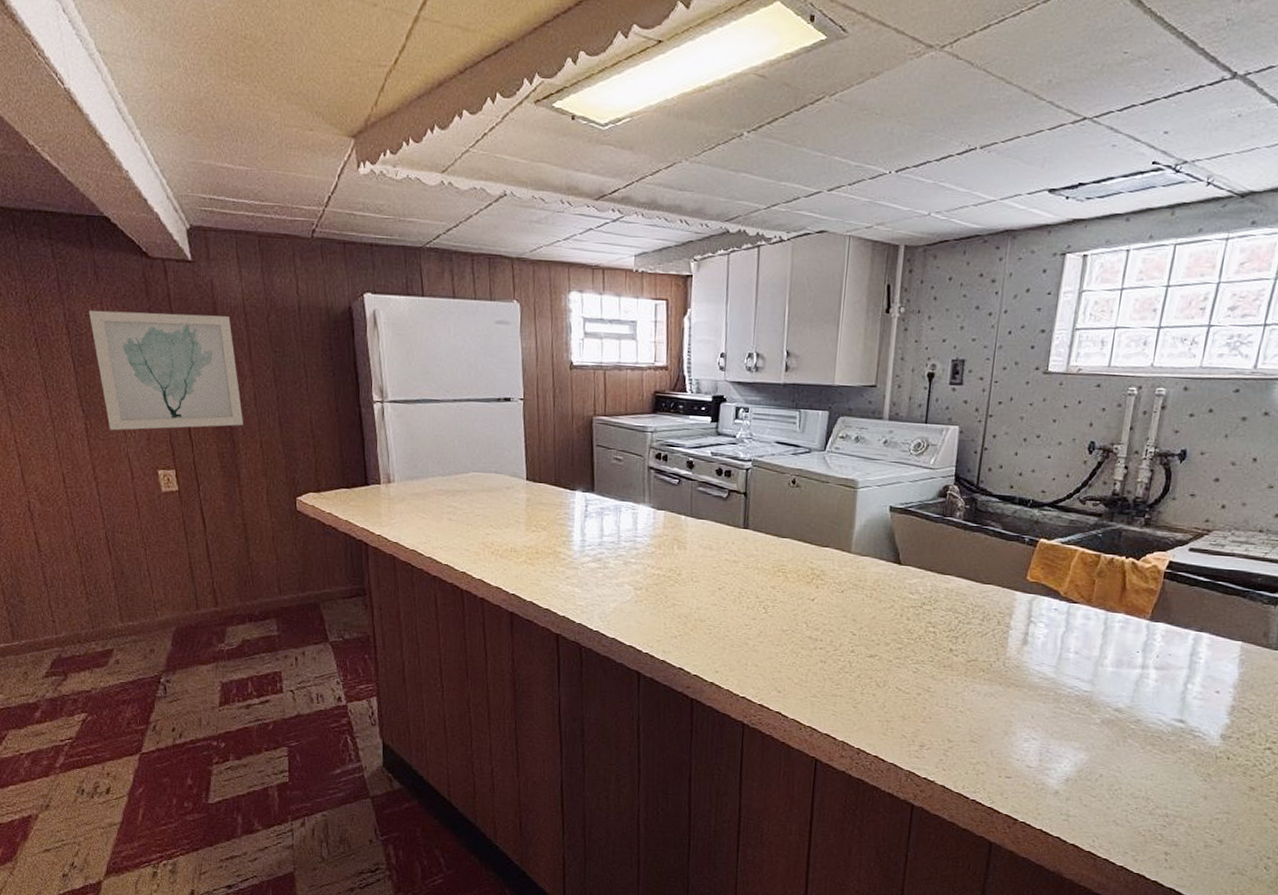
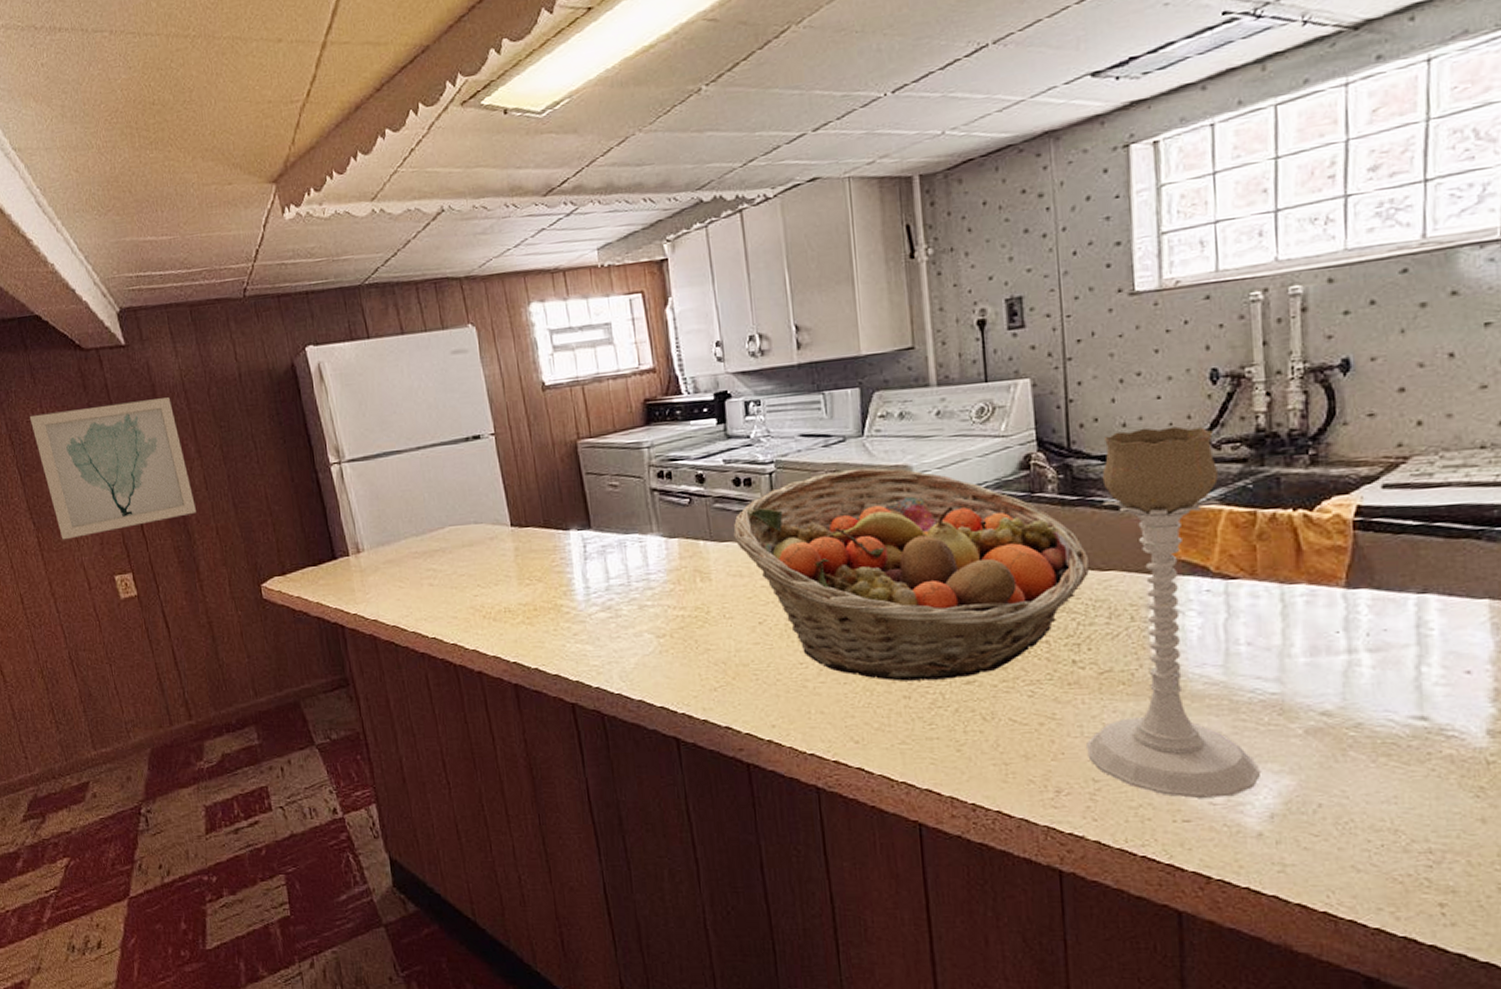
fruit basket: none [710,476,977,652] -> present [733,467,1090,681]
candle holder: none [948,479,1082,763] -> present [1087,426,1260,799]

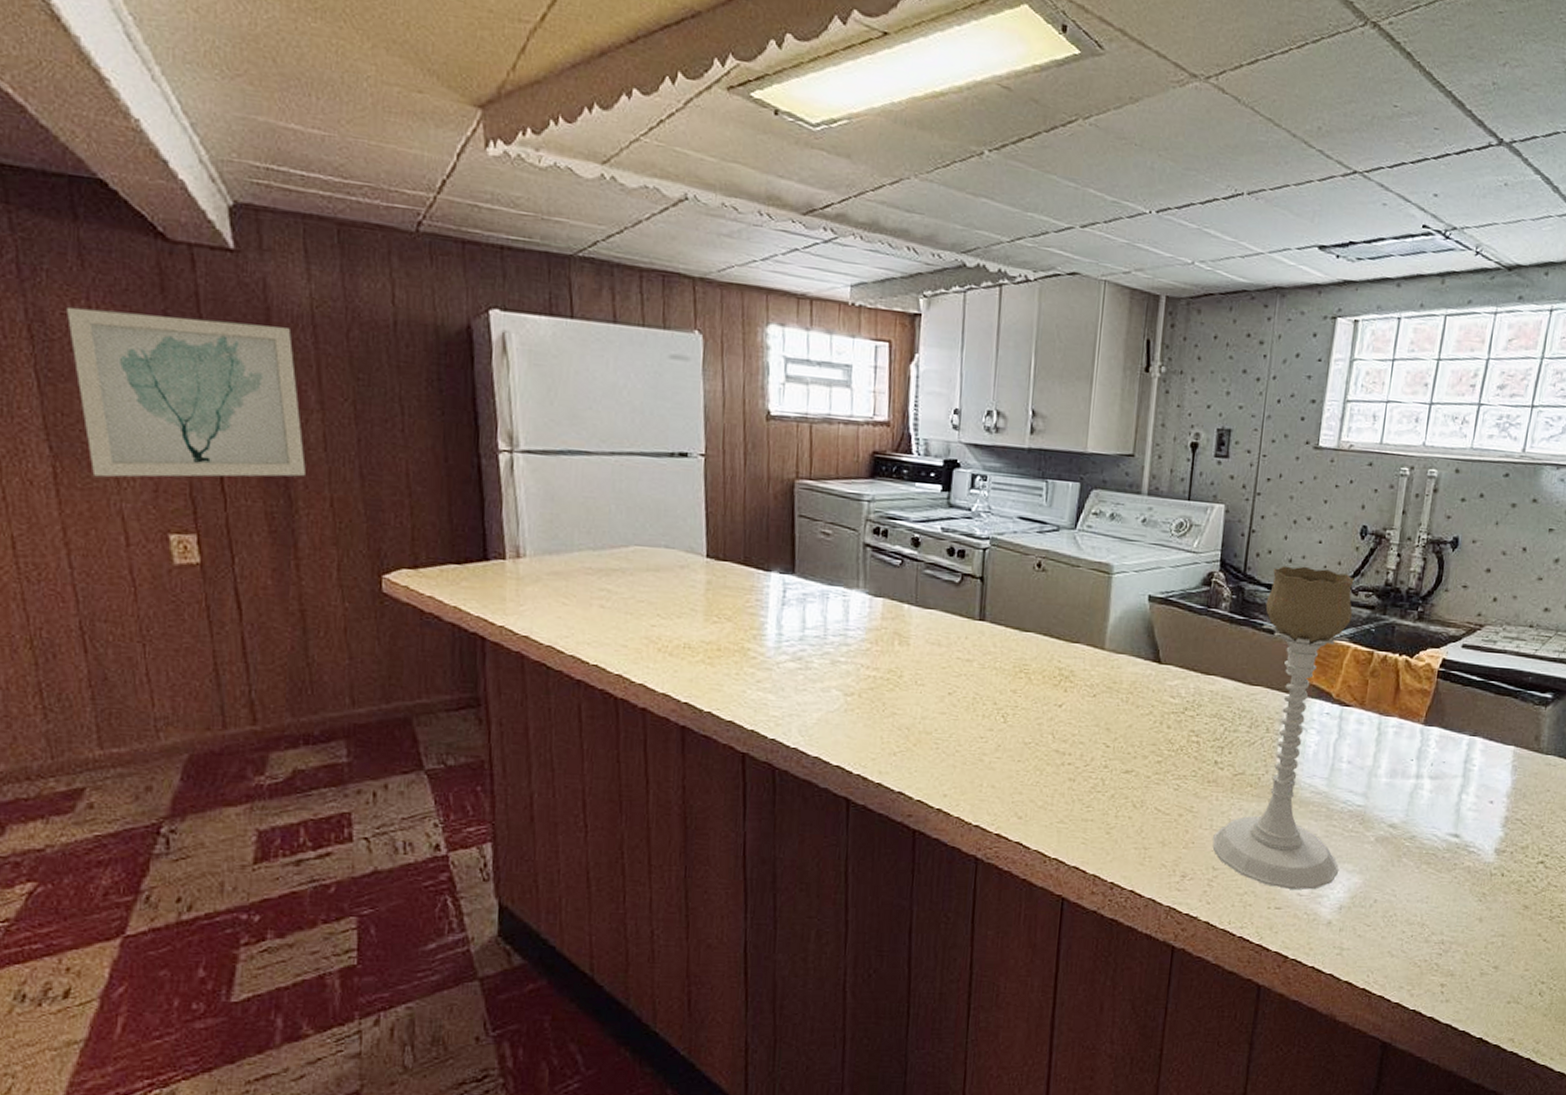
fruit basket: present [733,467,1090,681] -> none [939,558,1244,767]

